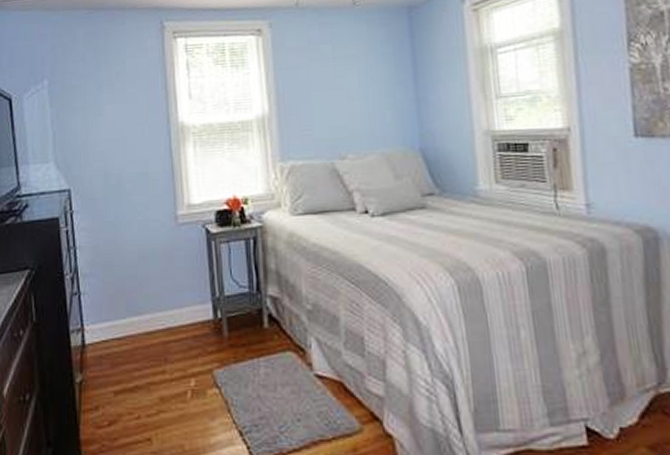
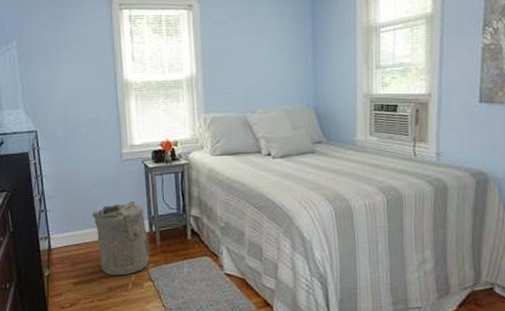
laundry hamper: none [138,278,214,381] -> present [91,201,149,276]

